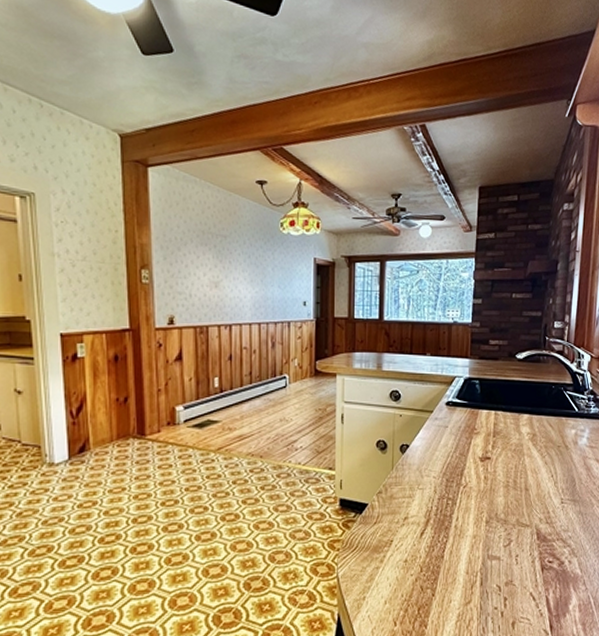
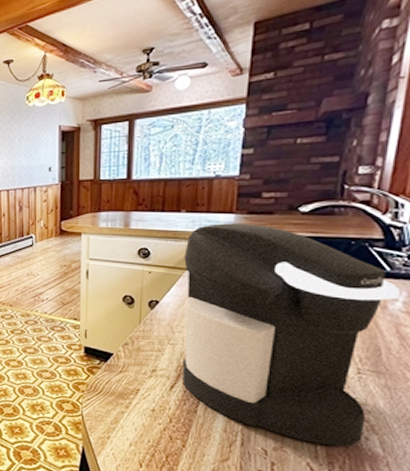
coffee maker: none [430,367,585,574] -> present [182,223,401,447]

